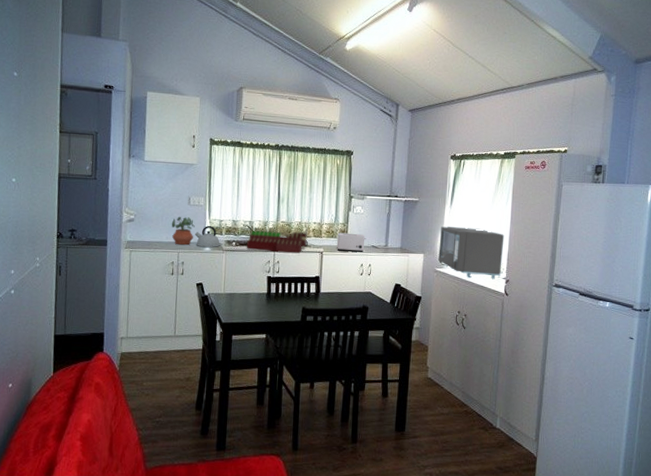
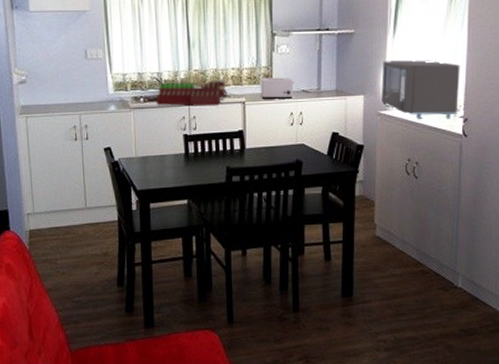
potted plant: present [171,217,195,246] -> none [68,73,96,106]
kettle: present [194,225,220,248] -> none [96,81,126,107]

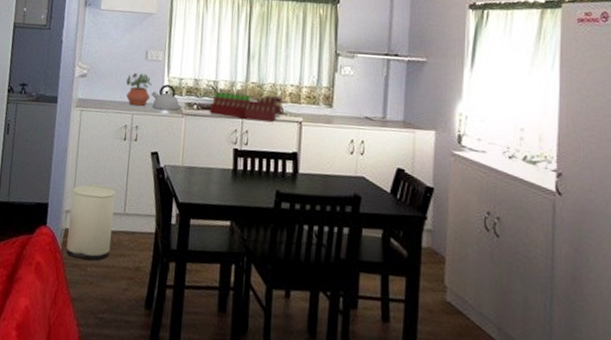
pedal bin: none [30,185,77,254] -> present [66,184,115,261]
potted plant: none [68,73,96,106] -> present [126,73,152,107]
kettle: none [96,81,126,107] -> present [151,84,179,111]
toaster: present [260,77,295,100] -> none [318,98,358,126]
microwave: present [382,60,460,120] -> none [456,95,552,172]

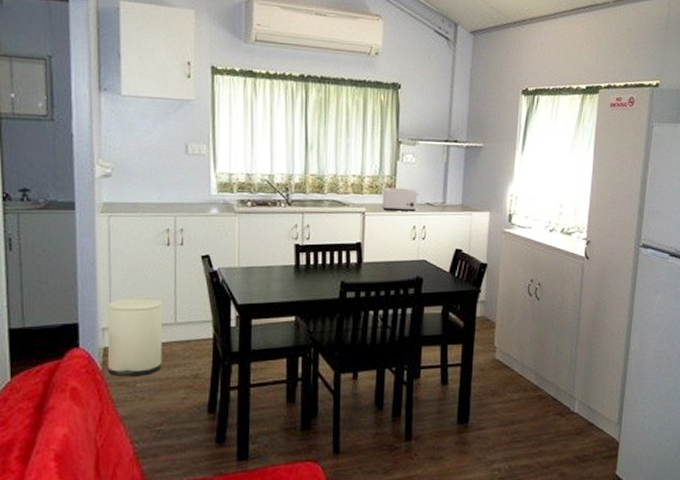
potted plant: present [126,73,152,107] -> none [163,170,196,207]
kettle: present [151,84,179,111] -> none [195,180,231,210]
architectural model: present [210,85,283,123] -> none [266,178,345,215]
toaster: none [318,98,358,126] -> present [381,187,419,212]

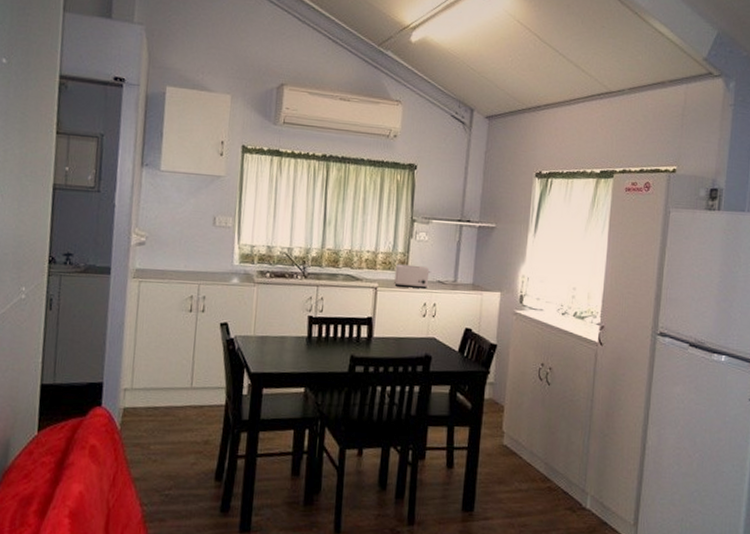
pedal bin: present [107,296,163,376] -> none [125,359,181,438]

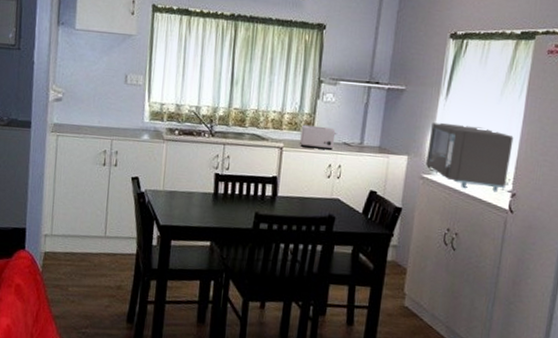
microwave: none [518,259,599,326] -> present [426,122,514,192]

